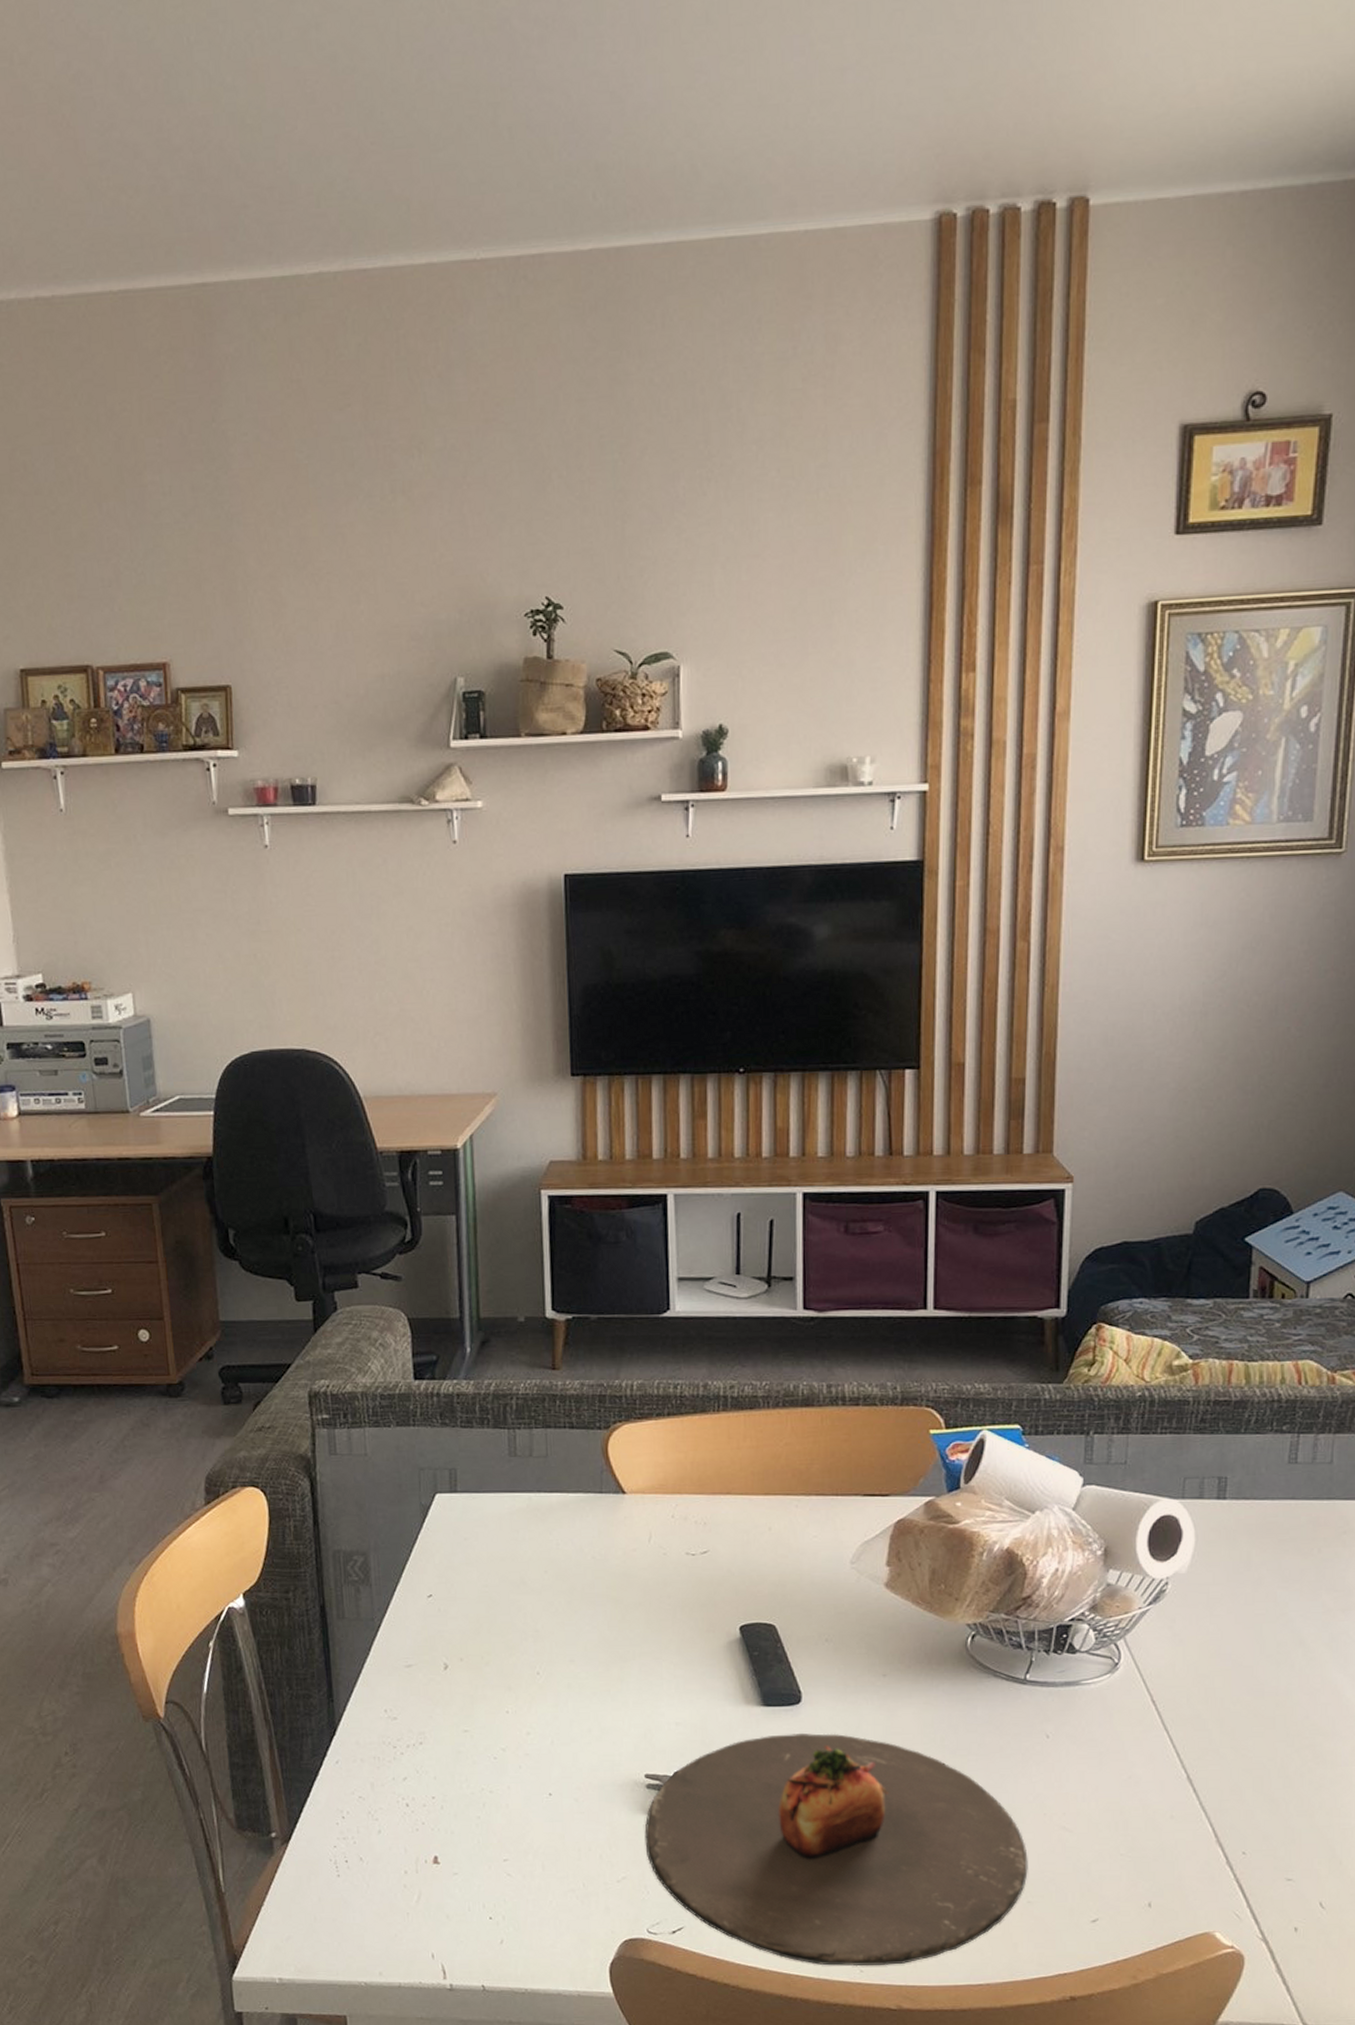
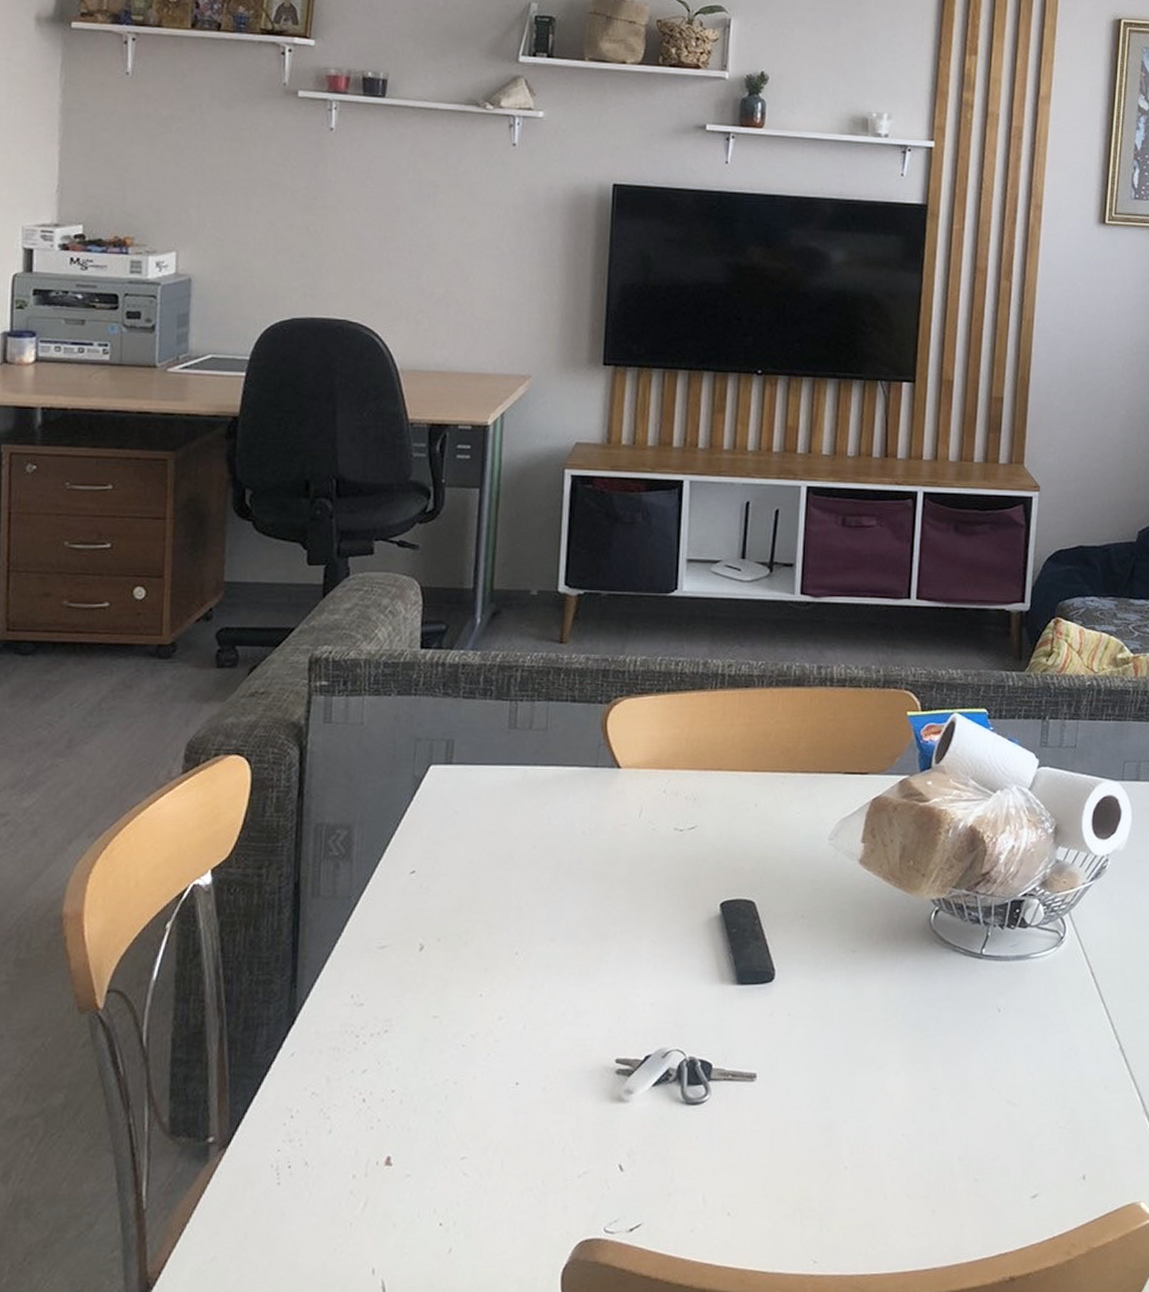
plate: present [644,1733,1028,1967] -> none [609,1011,977,1258]

